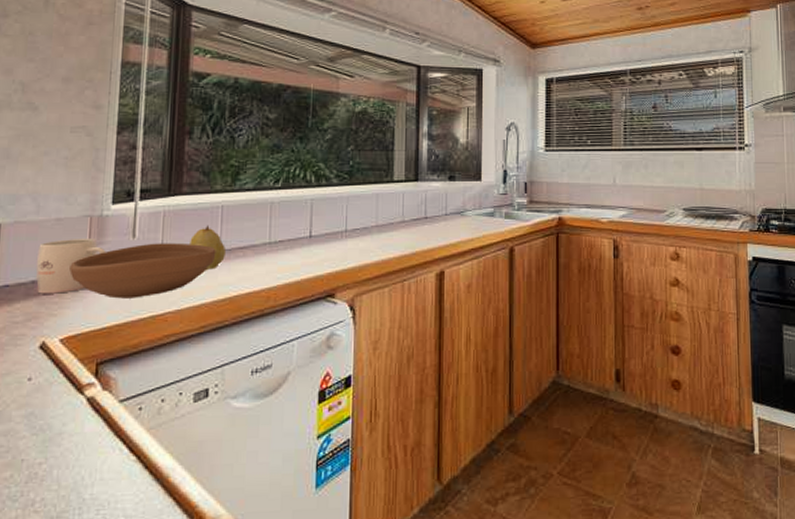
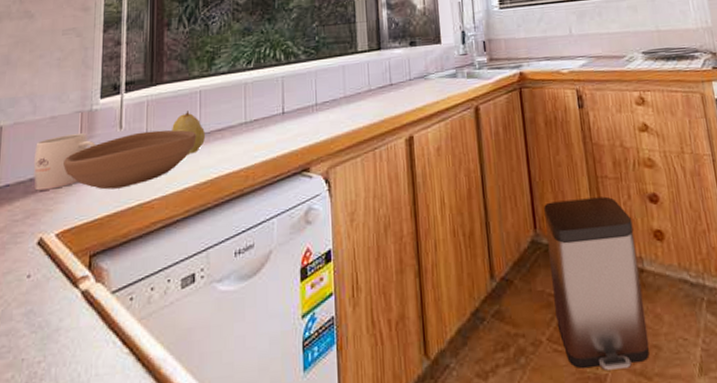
pedal bin: none [569,345,654,505] -> present [544,196,650,372]

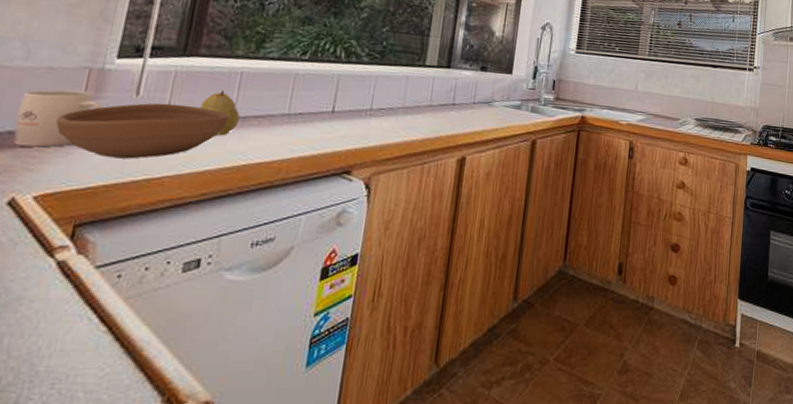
pedal bin: present [544,196,650,372] -> none [566,238,653,392]

